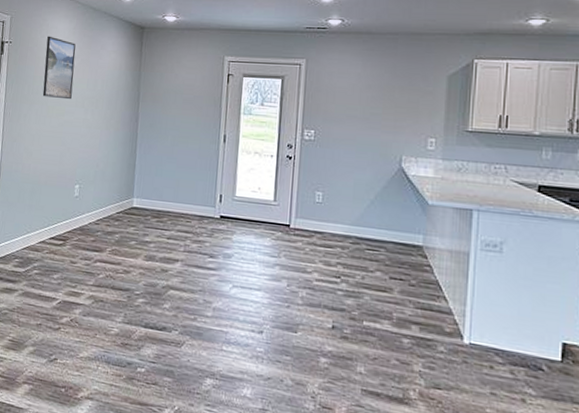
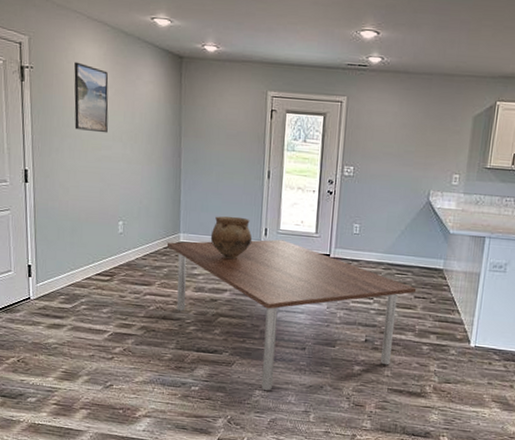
dining table: none [119,206,392,379] -> present [166,239,417,390]
ceramic pot: none [163,181,207,227] -> present [210,216,253,260]

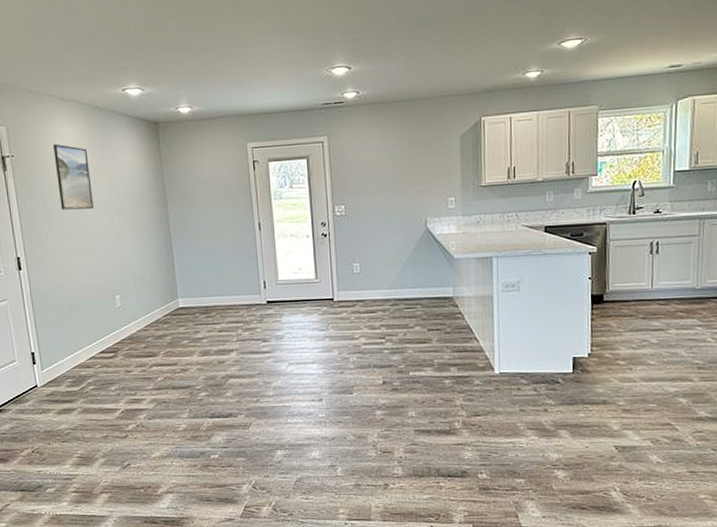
dining table: present [166,239,417,390] -> none [166,290,429,449]
ceramic pot: present [210,216,253,260] -> none [209,273,252,319]

